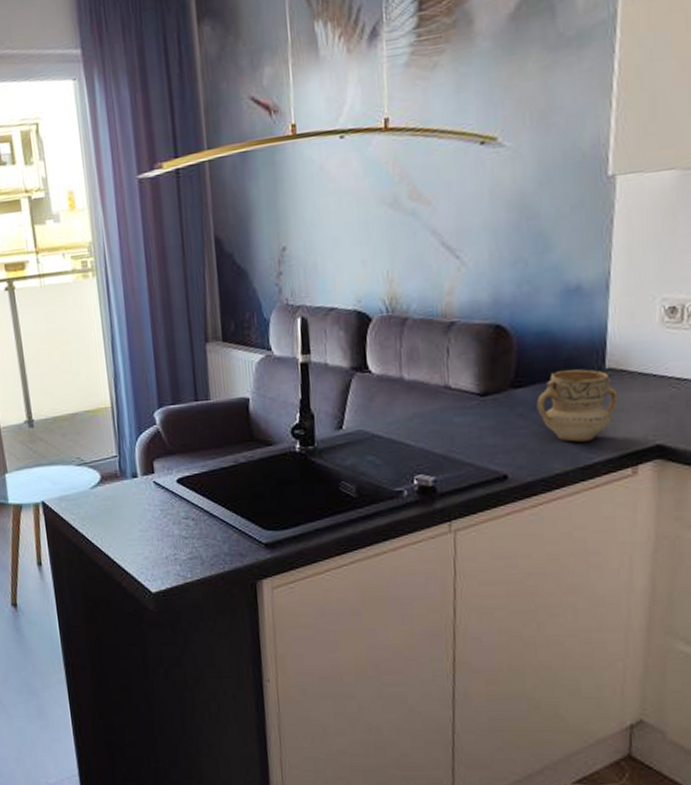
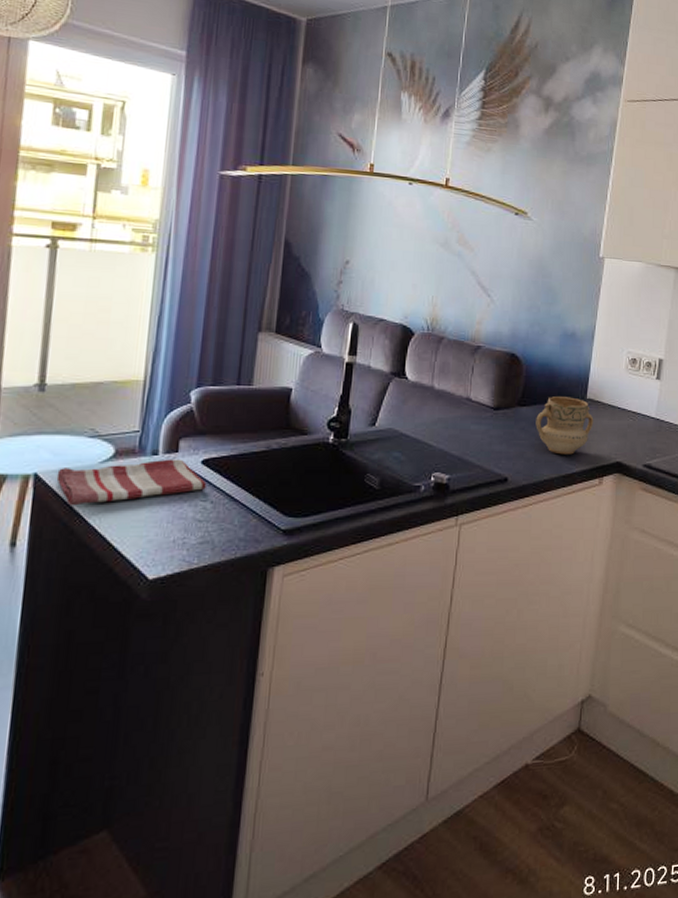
dish towel: none [59,479,186,529] -> present [56,459,207,506]

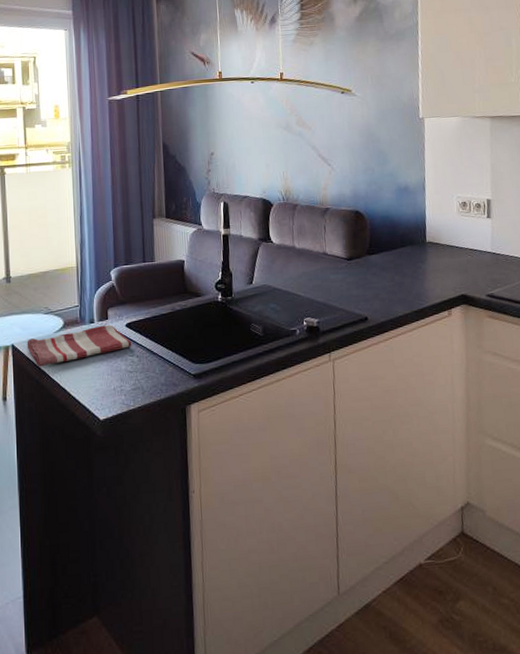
mug: present [535,396,594,455] -> none [384,242,436,293]

